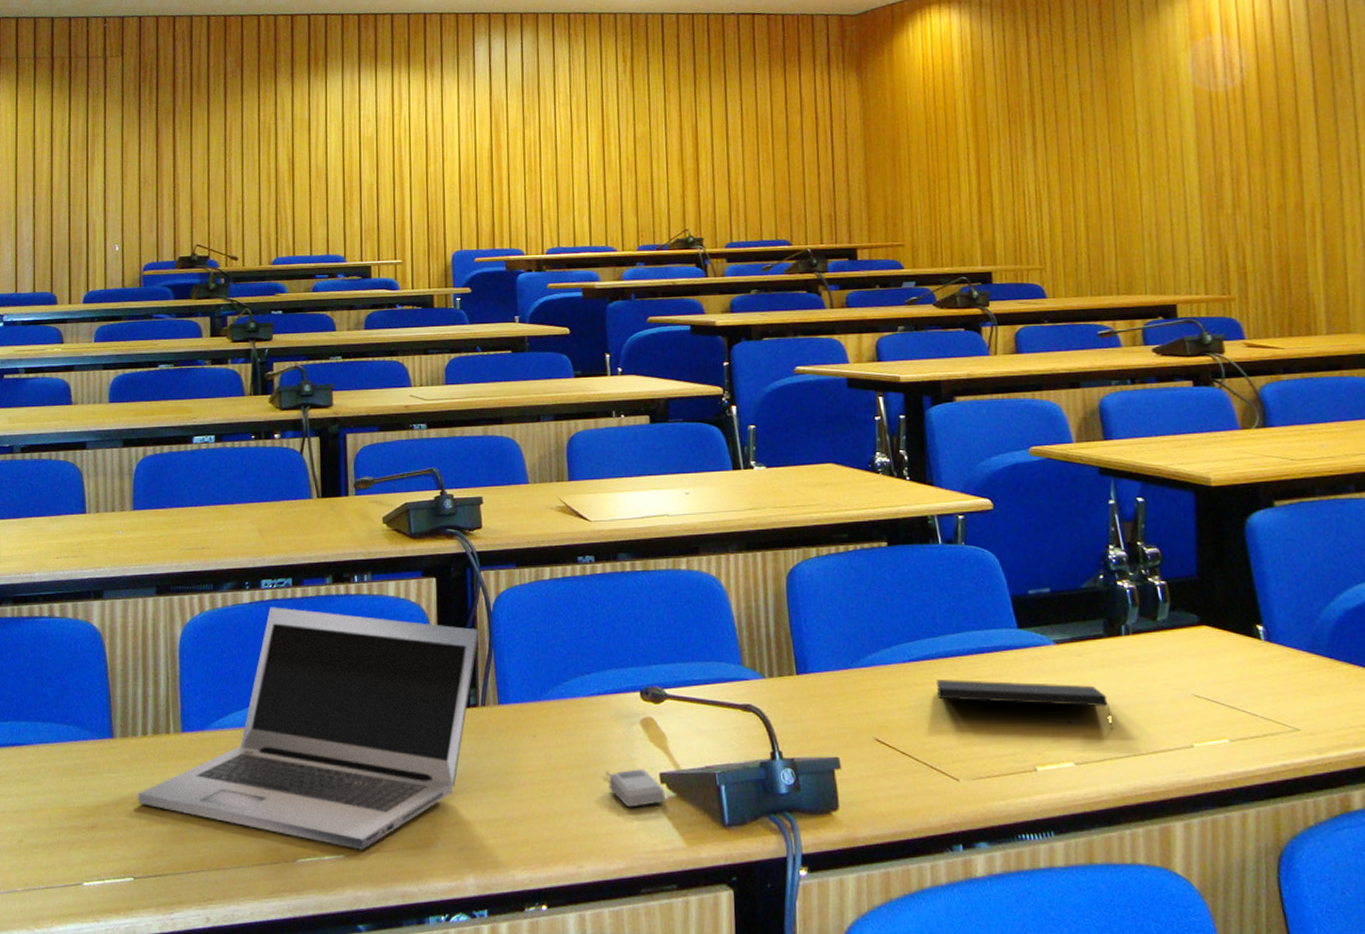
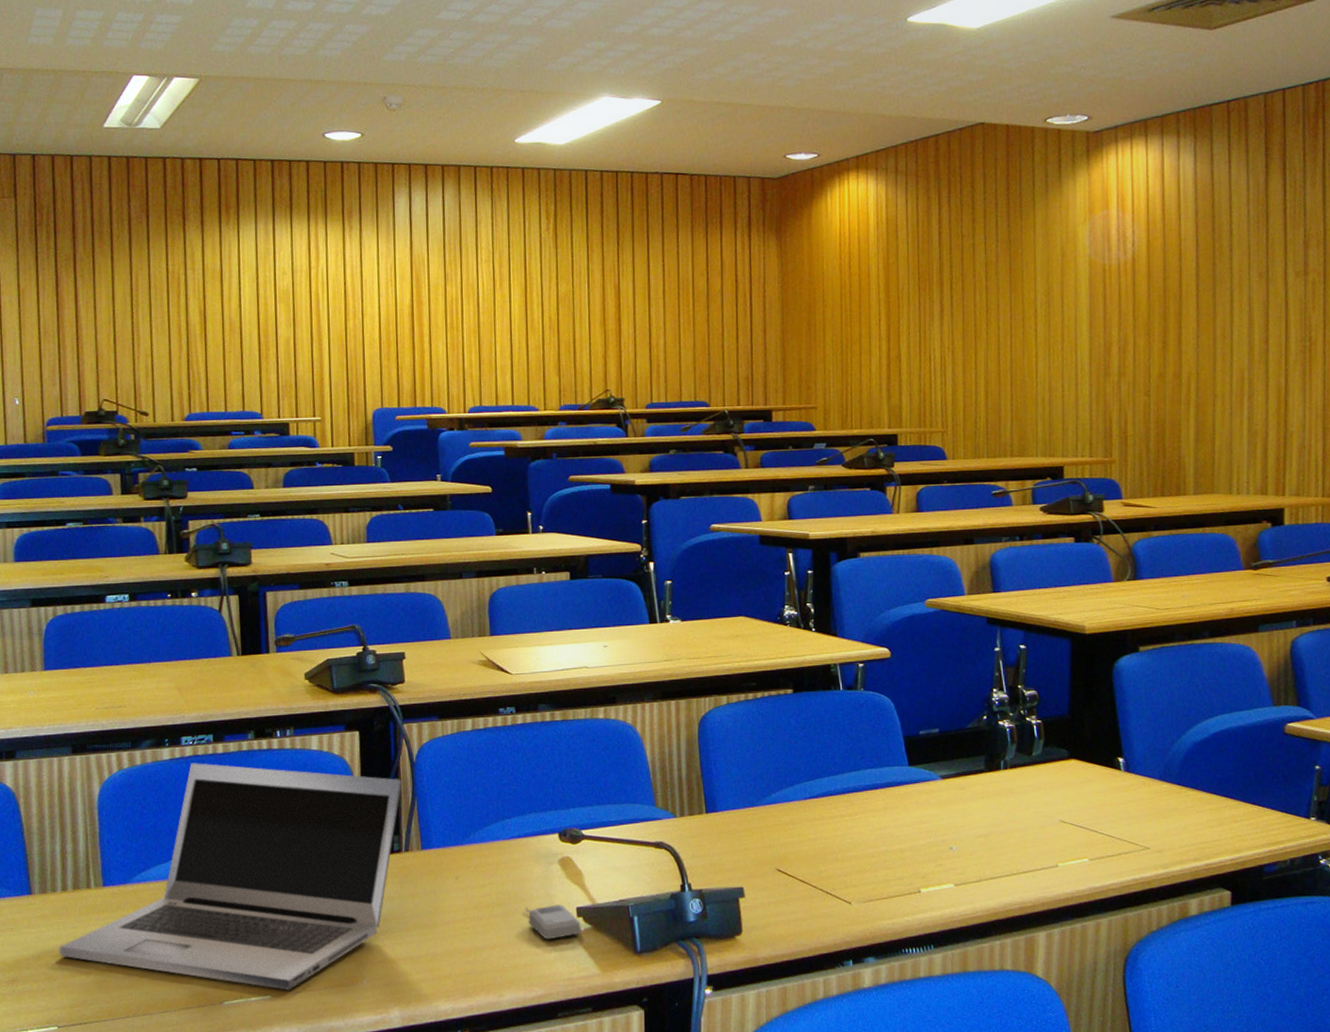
notepad: present [937,679,1114,728] -> none [834,813,990,853]

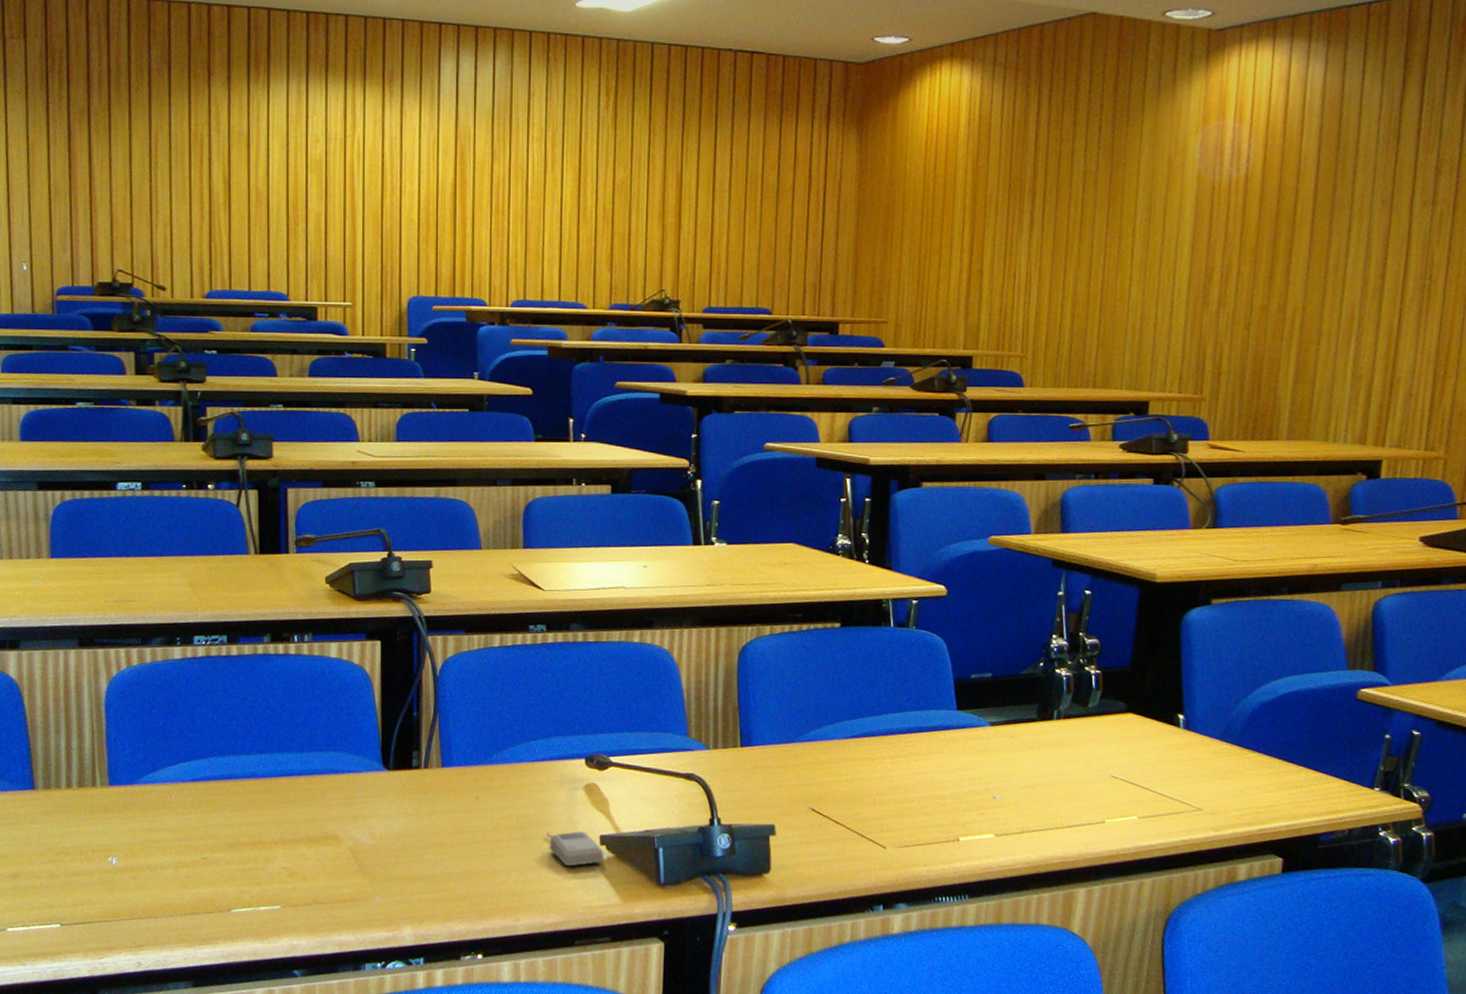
laptop: present [59,763,403,990] -> none [63,664,424,902]

